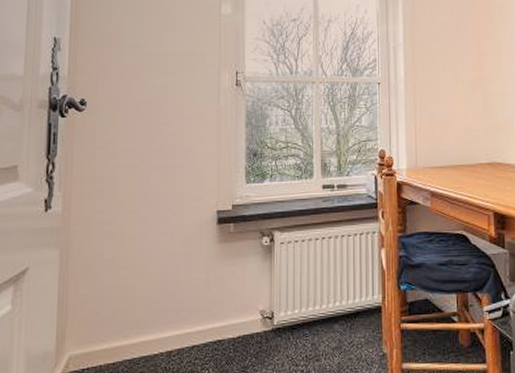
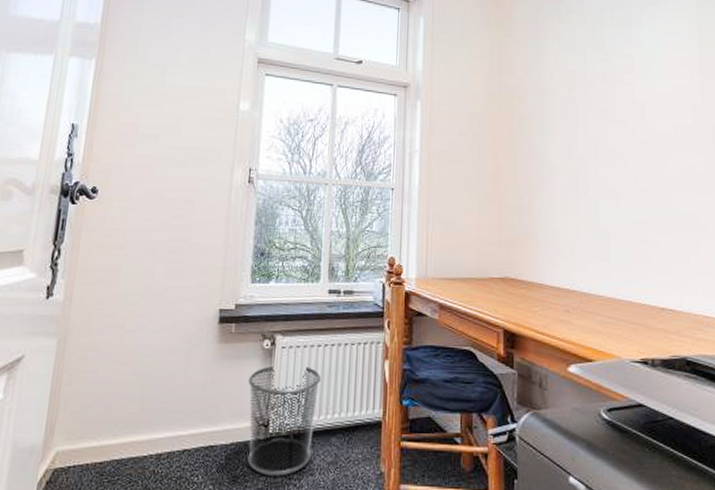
waste bin: none [250,260,320,364] -> present [247,365,321,476]

